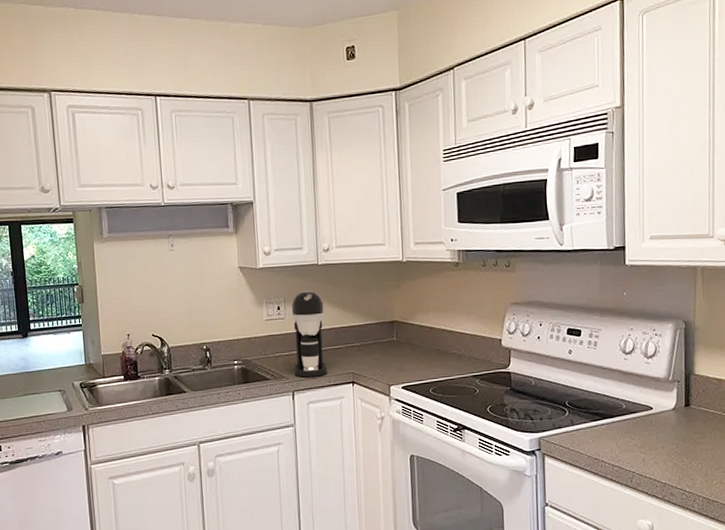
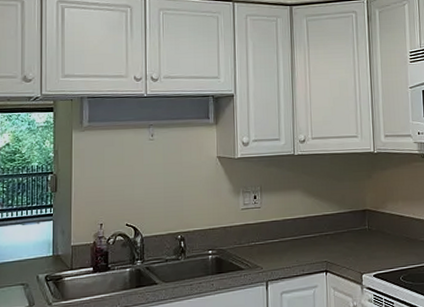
coffee maker: present [291,291,327,378] -> none [267,180,301,267]

